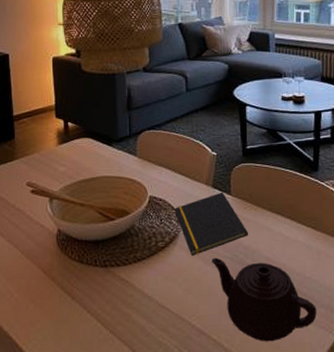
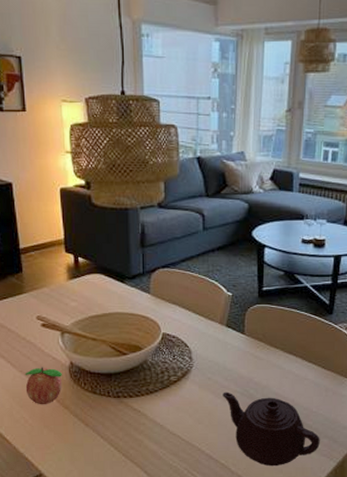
fruit: none [12,235,50,277] -> present [24,367,63,405]
notepad: present [174,192,248,255] -> none [187,331,259,389]

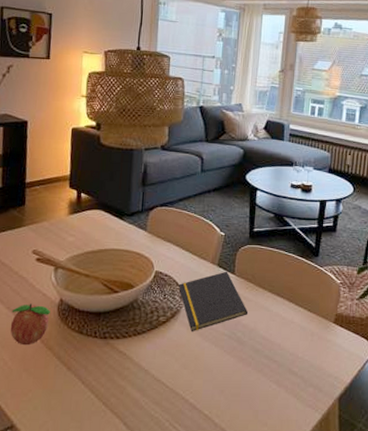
notepad: none [187,331,259,389] -> present [178,271,248,331]
teapot: present [223,392,320,467] -> none [210,334,306,419]

